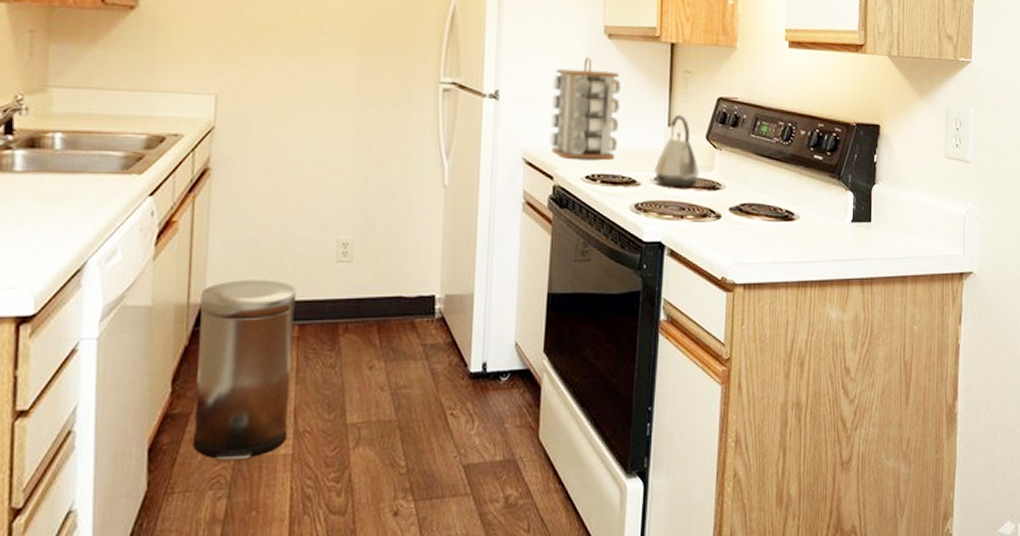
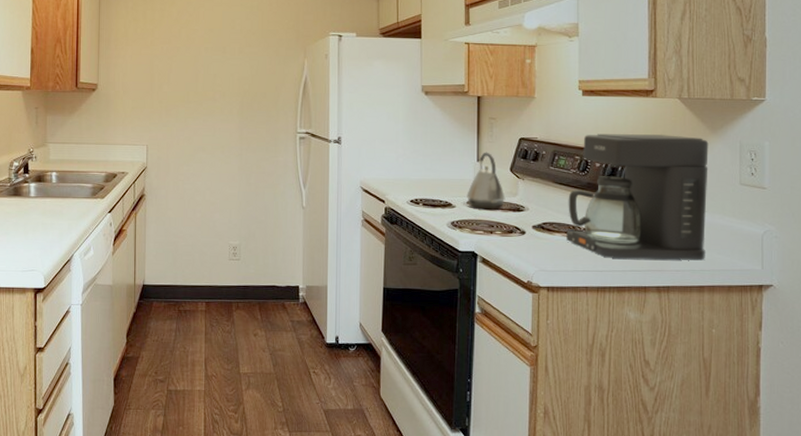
pedal bin: present [193,280,297,462] -> none [141,270,203,392]
spice rack: present [550,56,621,161] -> none [381,109,437,189]
coffee maker: none [766,95,916,246] -> present [566,134,709,261]

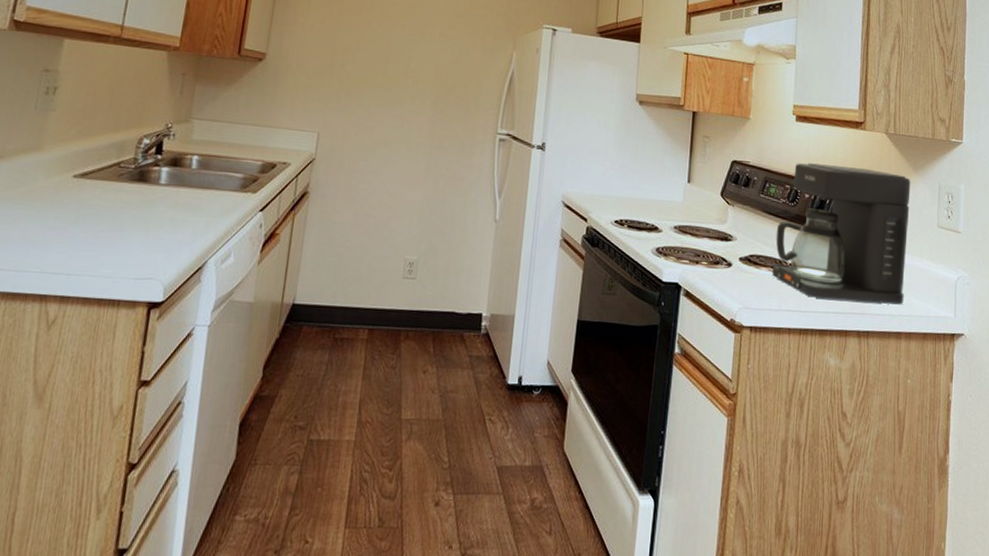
kettle: present [467,152,506,210] -> none [674,172,714,238]

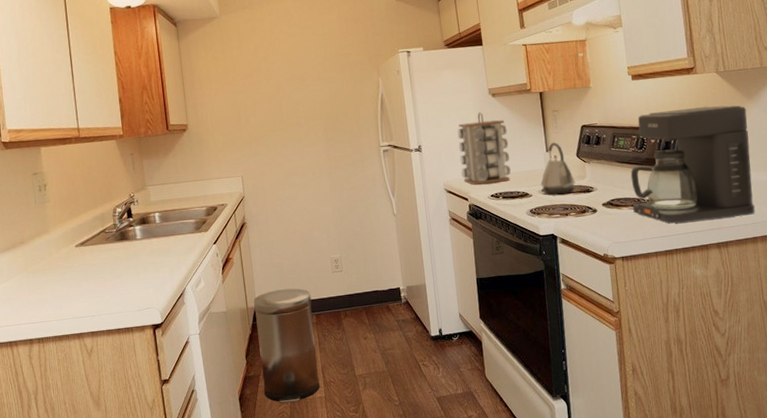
pedal bin: none [275,286,369,443] -> present [253,288,320,404]
spice rack: none [586,118,649,208] -> present [457,111,511,185]
kettle: none [674,172,714,238] -> present [541,142,576,195]

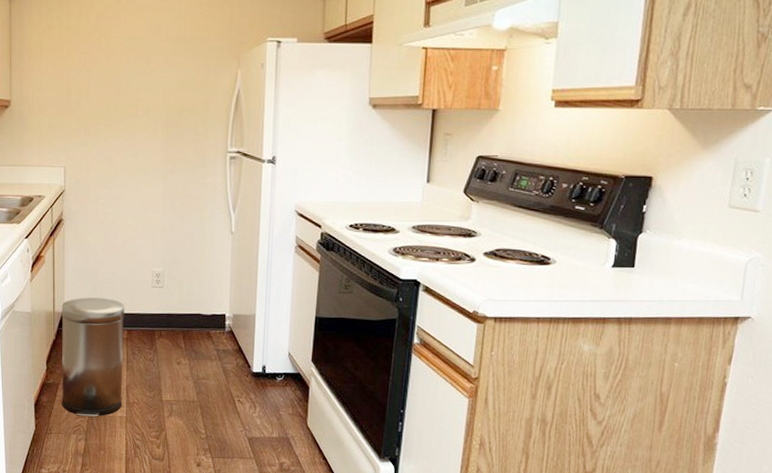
spice rack: present [457,111,511,185] -> none [319,125,384,212]
kettle: present [541,142,576,195] -> none [412,172,456,235]
coffee maker: present [630,105,755,224] -> none [521,151,698,290]

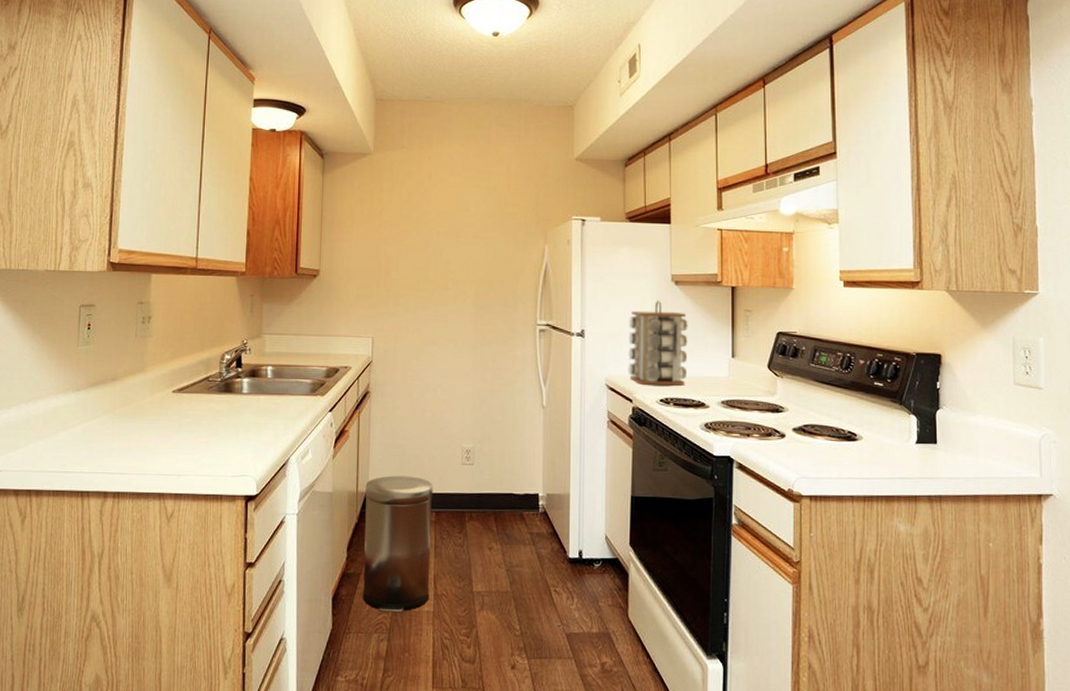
spice rack: none [319,125,384,212] -> present [628,300,688,387]

